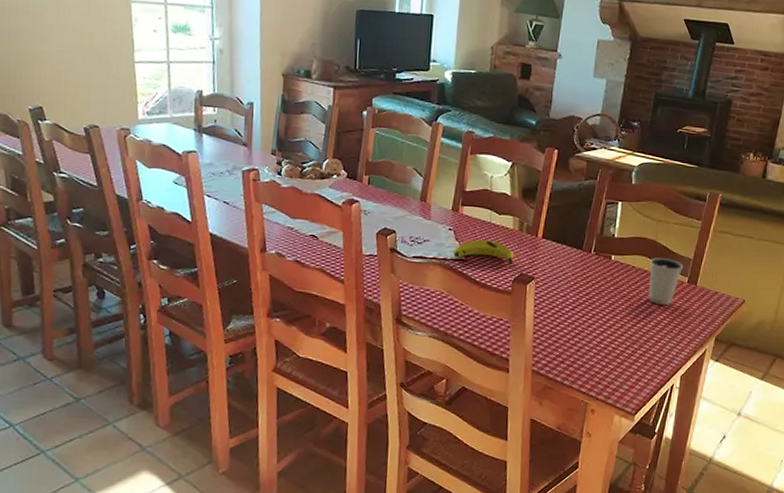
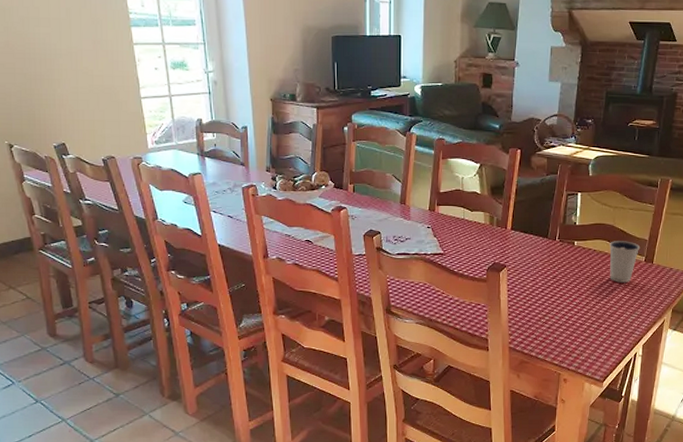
banana: present [453,240,514,266] -> none [433,235,487,256]

